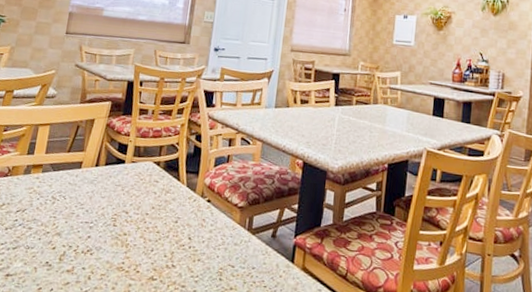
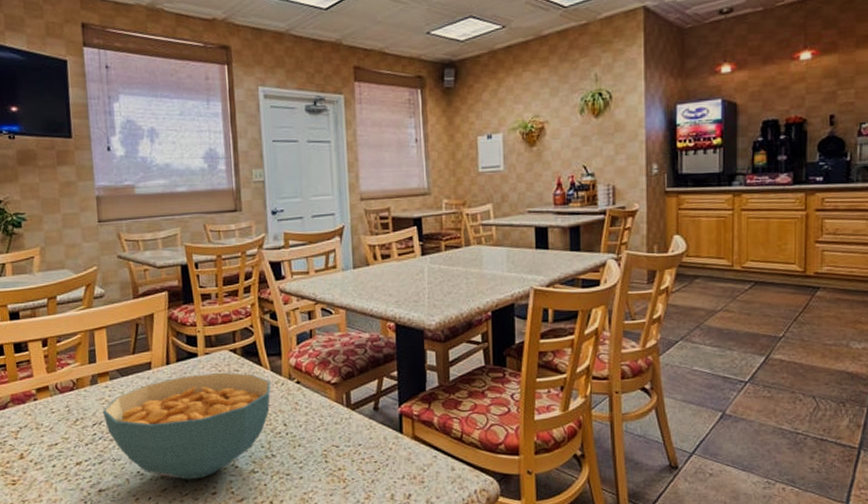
cereal bowl: none [28,179,185,278] -> present [103,372,271,480]

